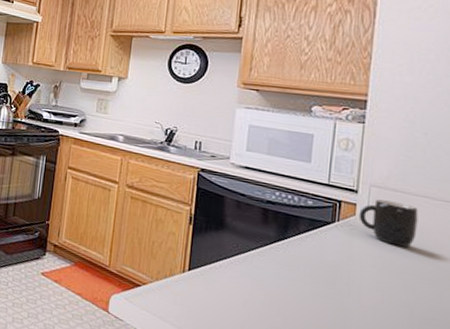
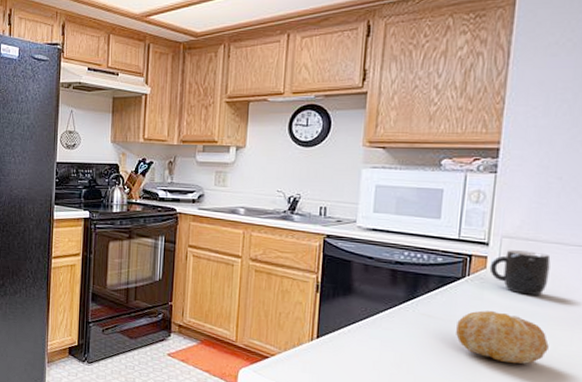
fruit: none [326,257,419,316] -> present [456,310,549,364]

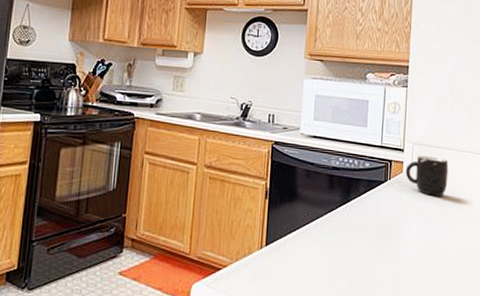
fruit: present [456,310,549,364] -> none [382,212,451,261]

